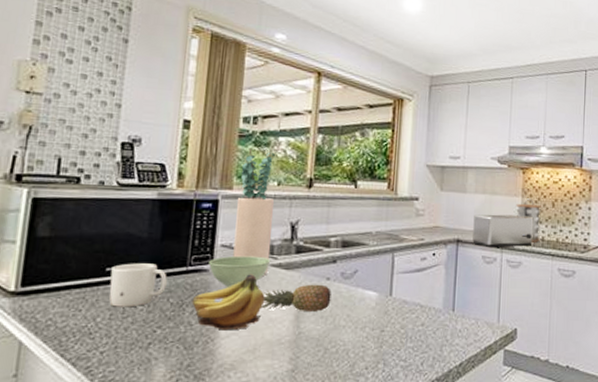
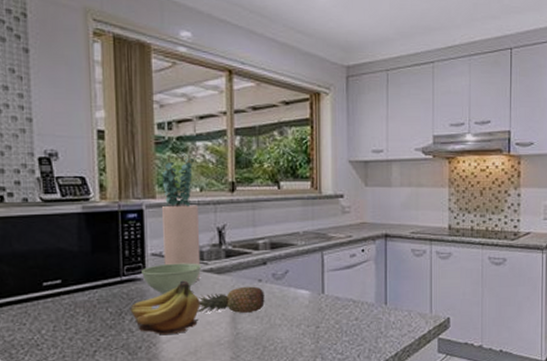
mug: present [109,263,167,307] -> none [48,276,104,319]
toaster: present [472,214,534,248] -> none [401,206,462,241]
spice rack: present [516,198,541,243] -> none [443,188,469,233]

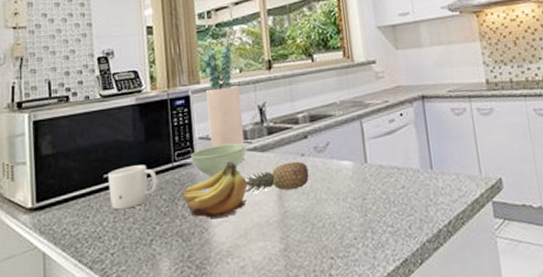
mug: none [48,276,104,319] -> present [108,164,158,210]

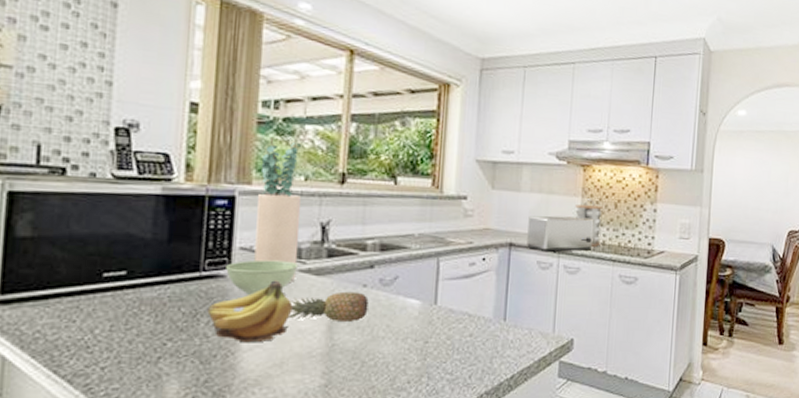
mug: present [108,164,158,210] -> none [108,267,177,318]
toaster: none [434,59,501,99] -> present [527,215,594,253]
spice rack: none [476,41,508,86] -> present [575,199,603,247]

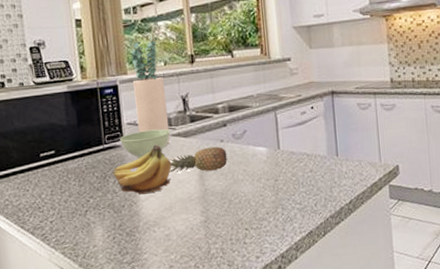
toaster: present [527,215,594,253] -> none [344,60,404,95]
spice rack: present [575,199,603,247] -> none [383,43,411,85]

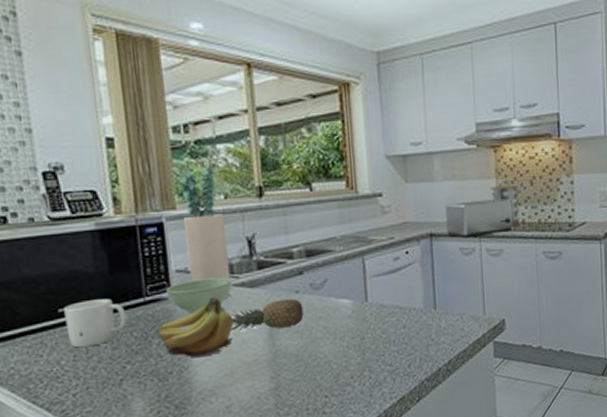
mug: none [44,146,90,185] -> present [64,298,127,348]
toaster: none [344,60,404,95] -> present [445,199,513,239]
spice rack: none [383,43,411,85] -> present [490,179,521,227]

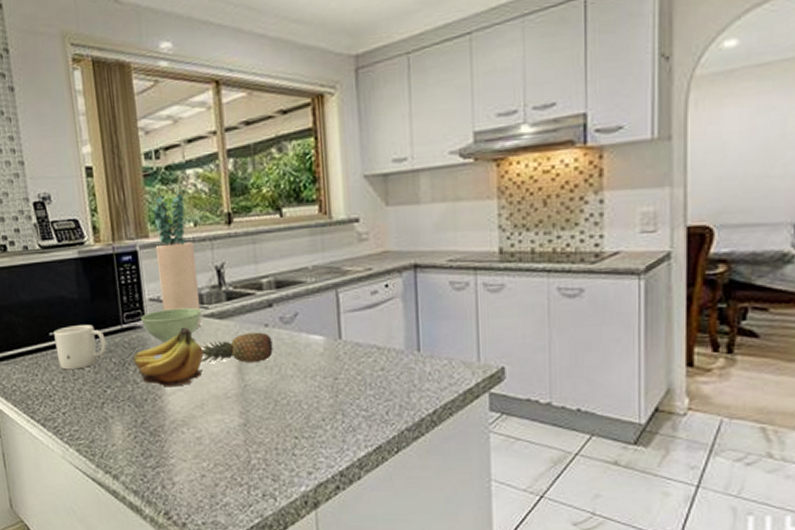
toaster: present [445,199,513,239] -> none [433,223,518,271]
spice rack: present [490,179,521,227] -> none [491,199,529,257]

